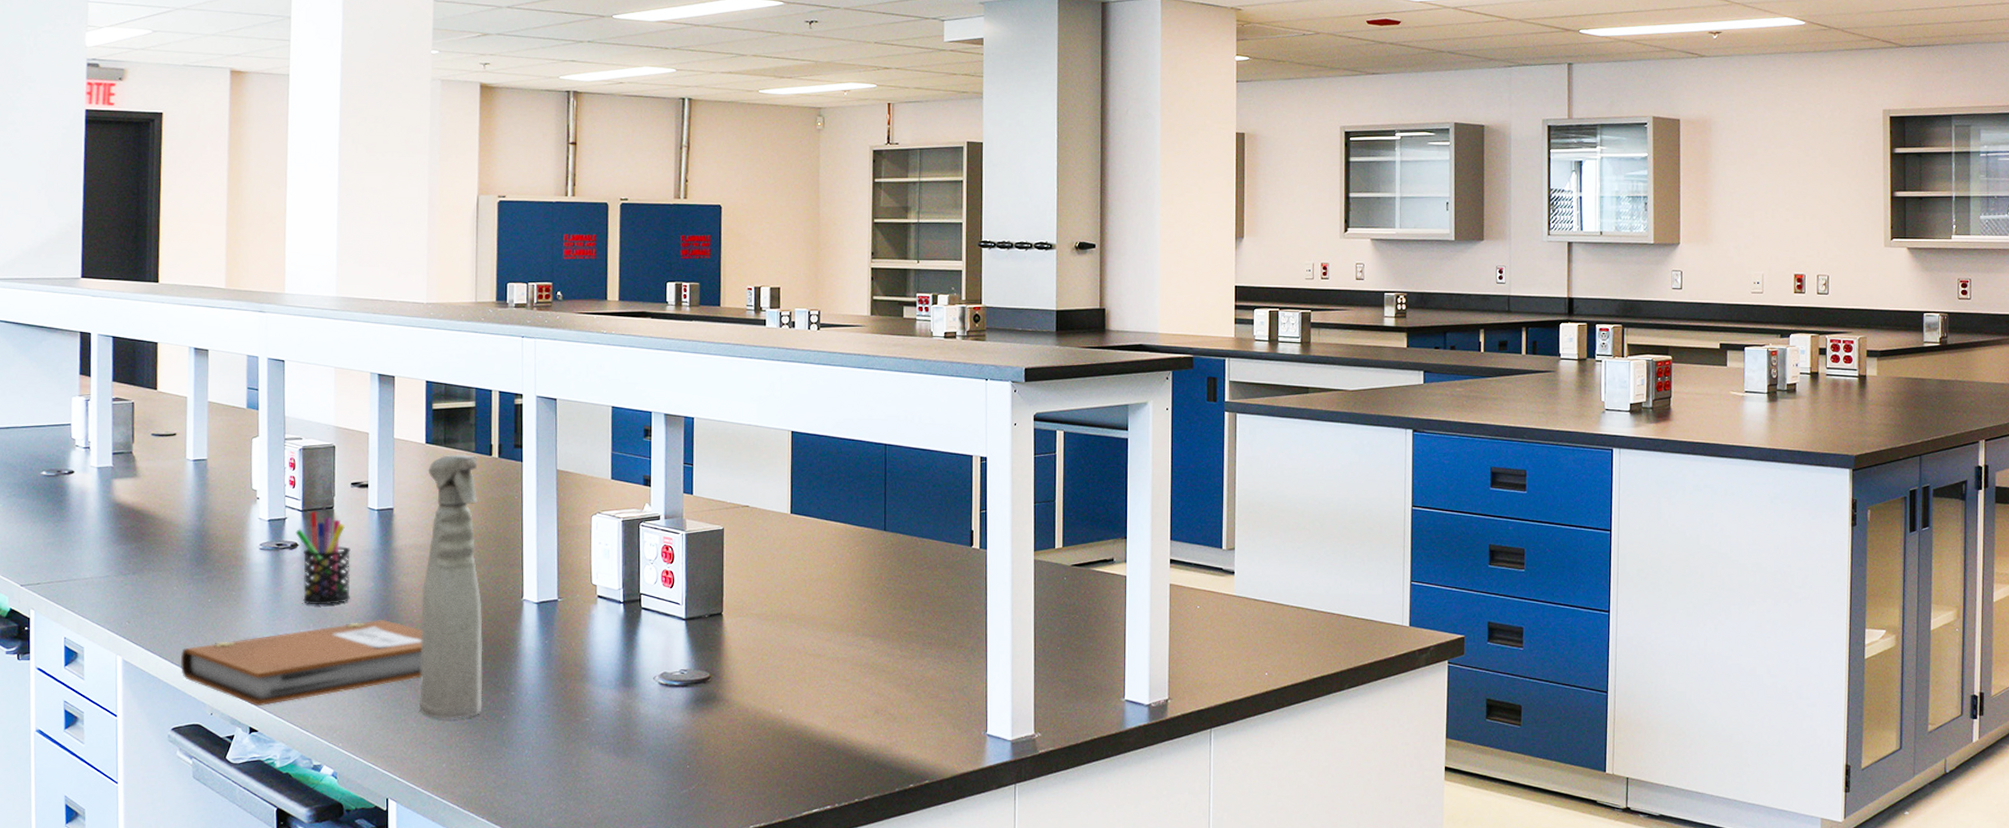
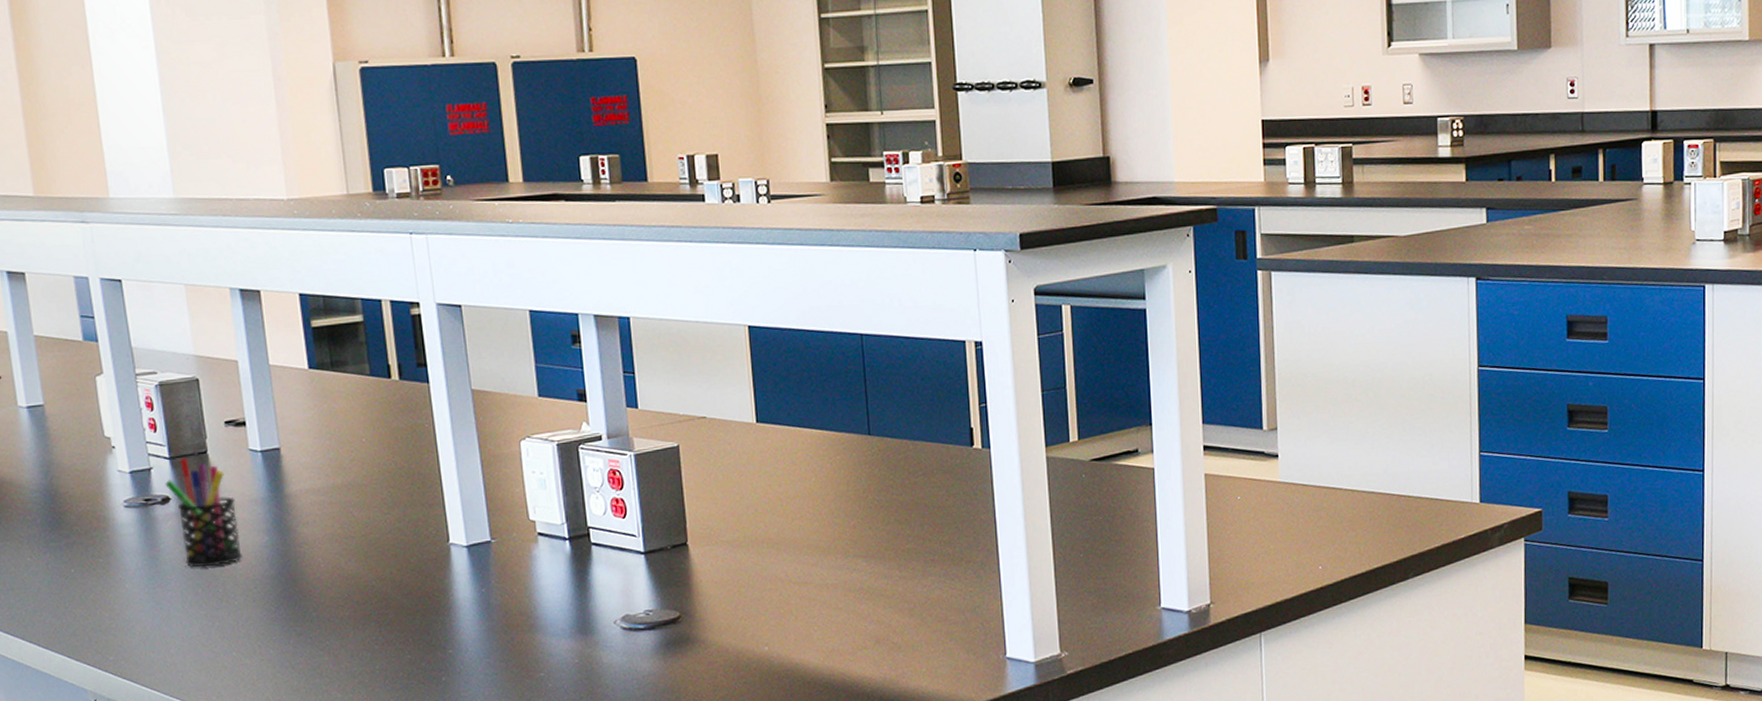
notebook: present [180,619,423,707] -> none [47,577,340,688]
spray bottle: present [418,454,483,720] -> none [315,378,417,688]

